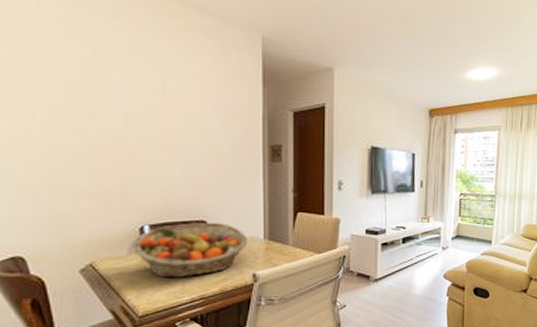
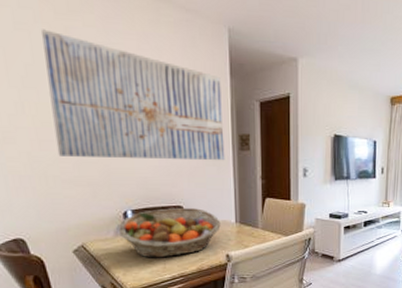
wall art: none [62,33,255,173] -> present [42,29,225,161]

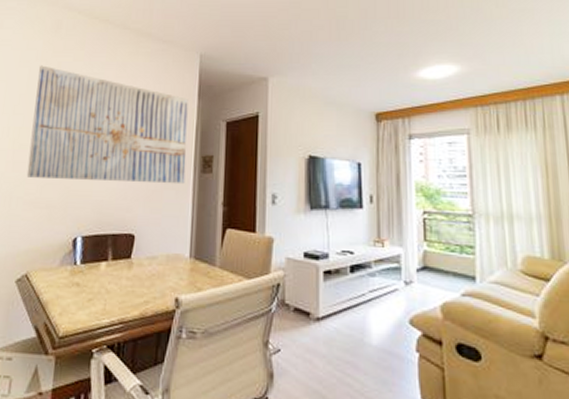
fruit basket: present [118,208,221,258] -> none [64,236,173,297]

